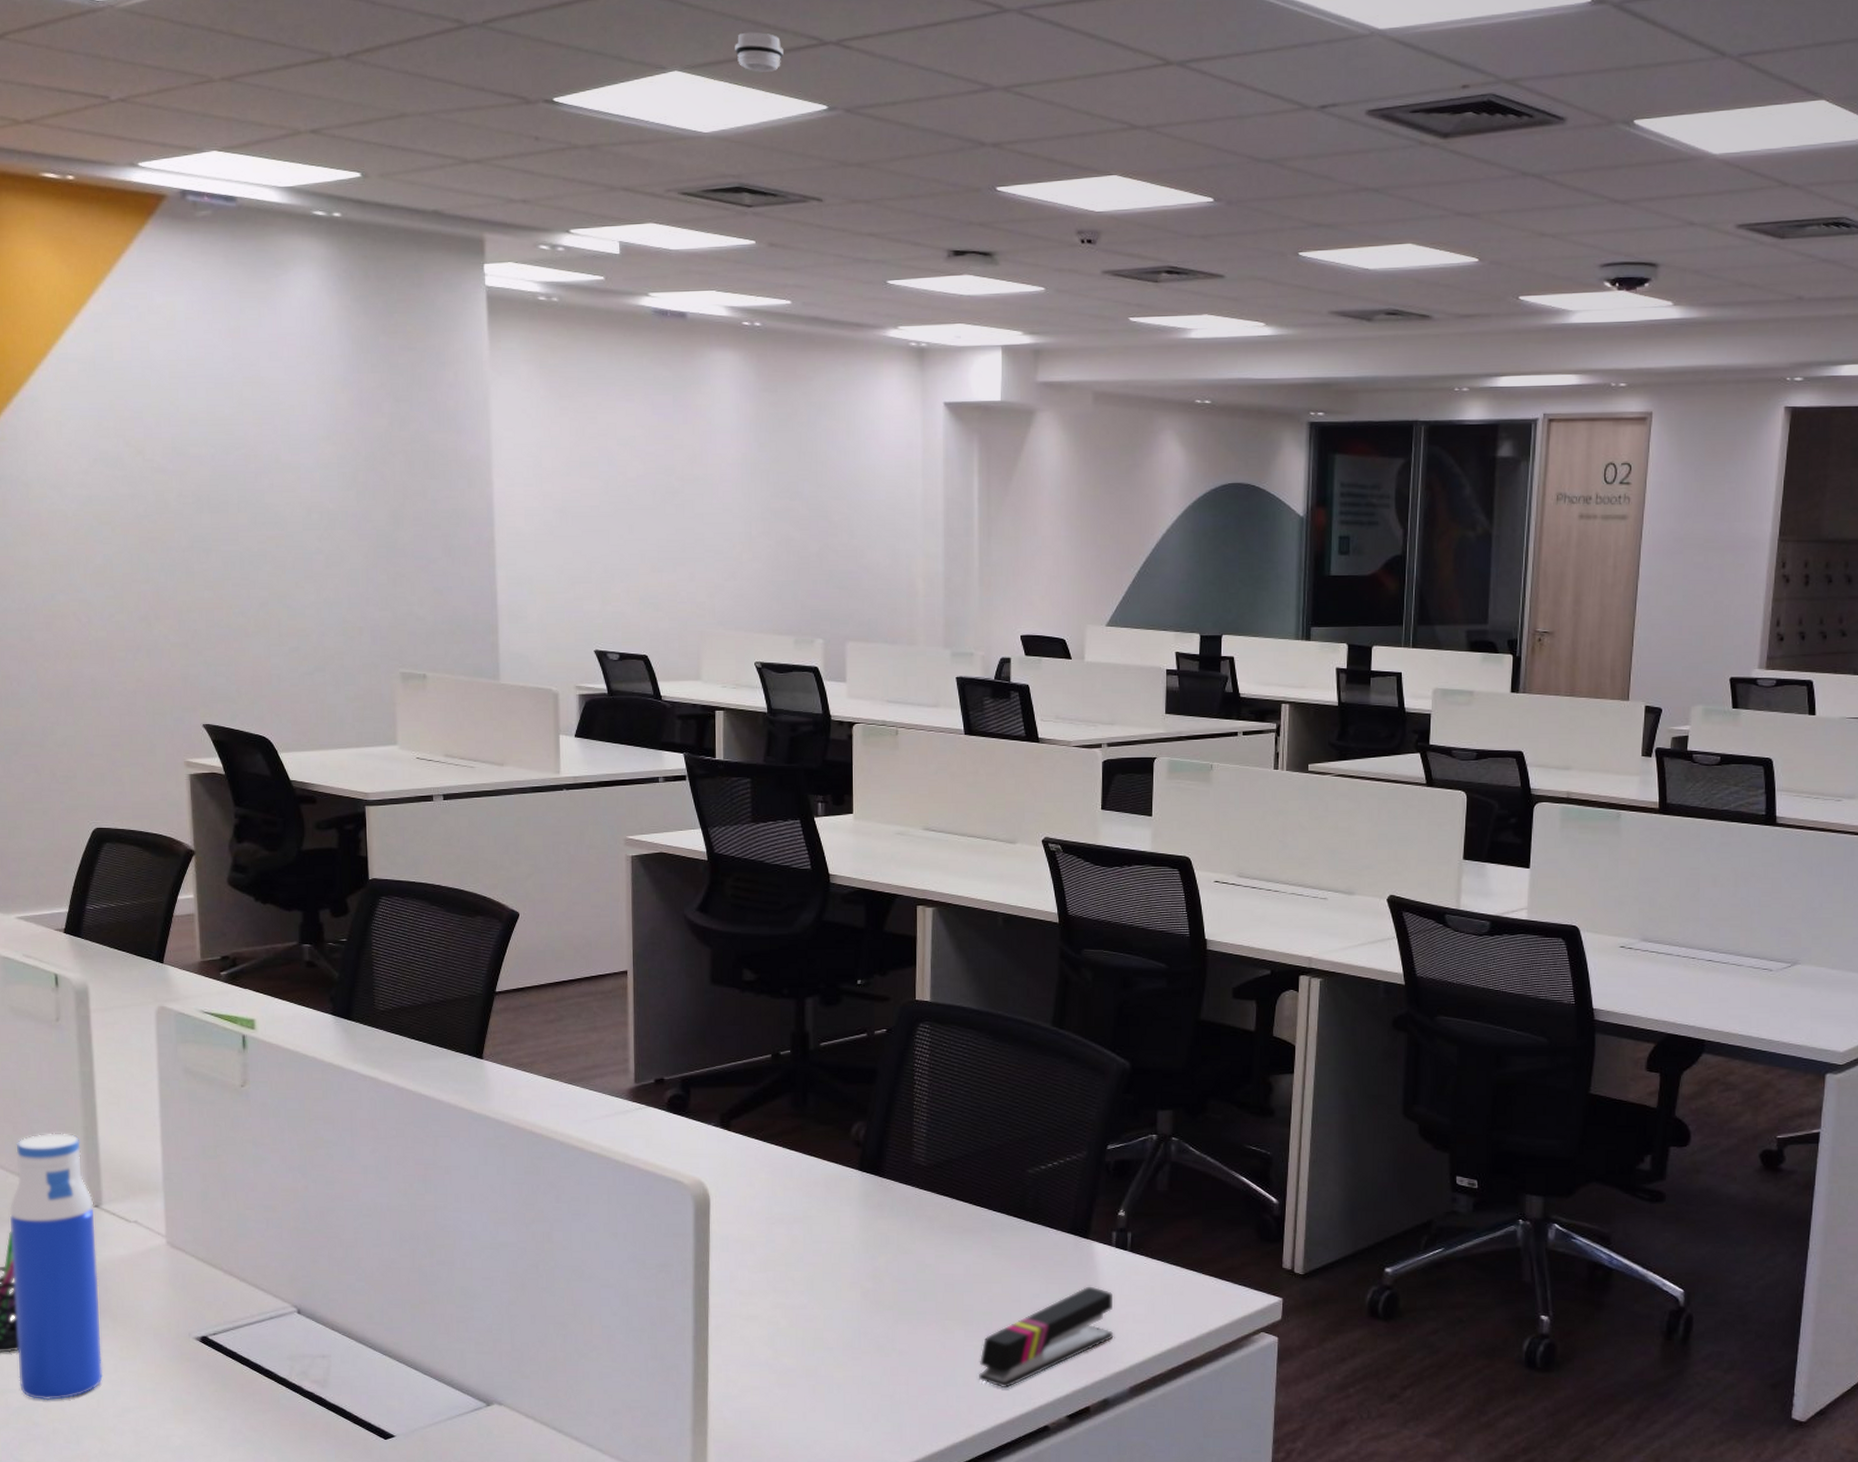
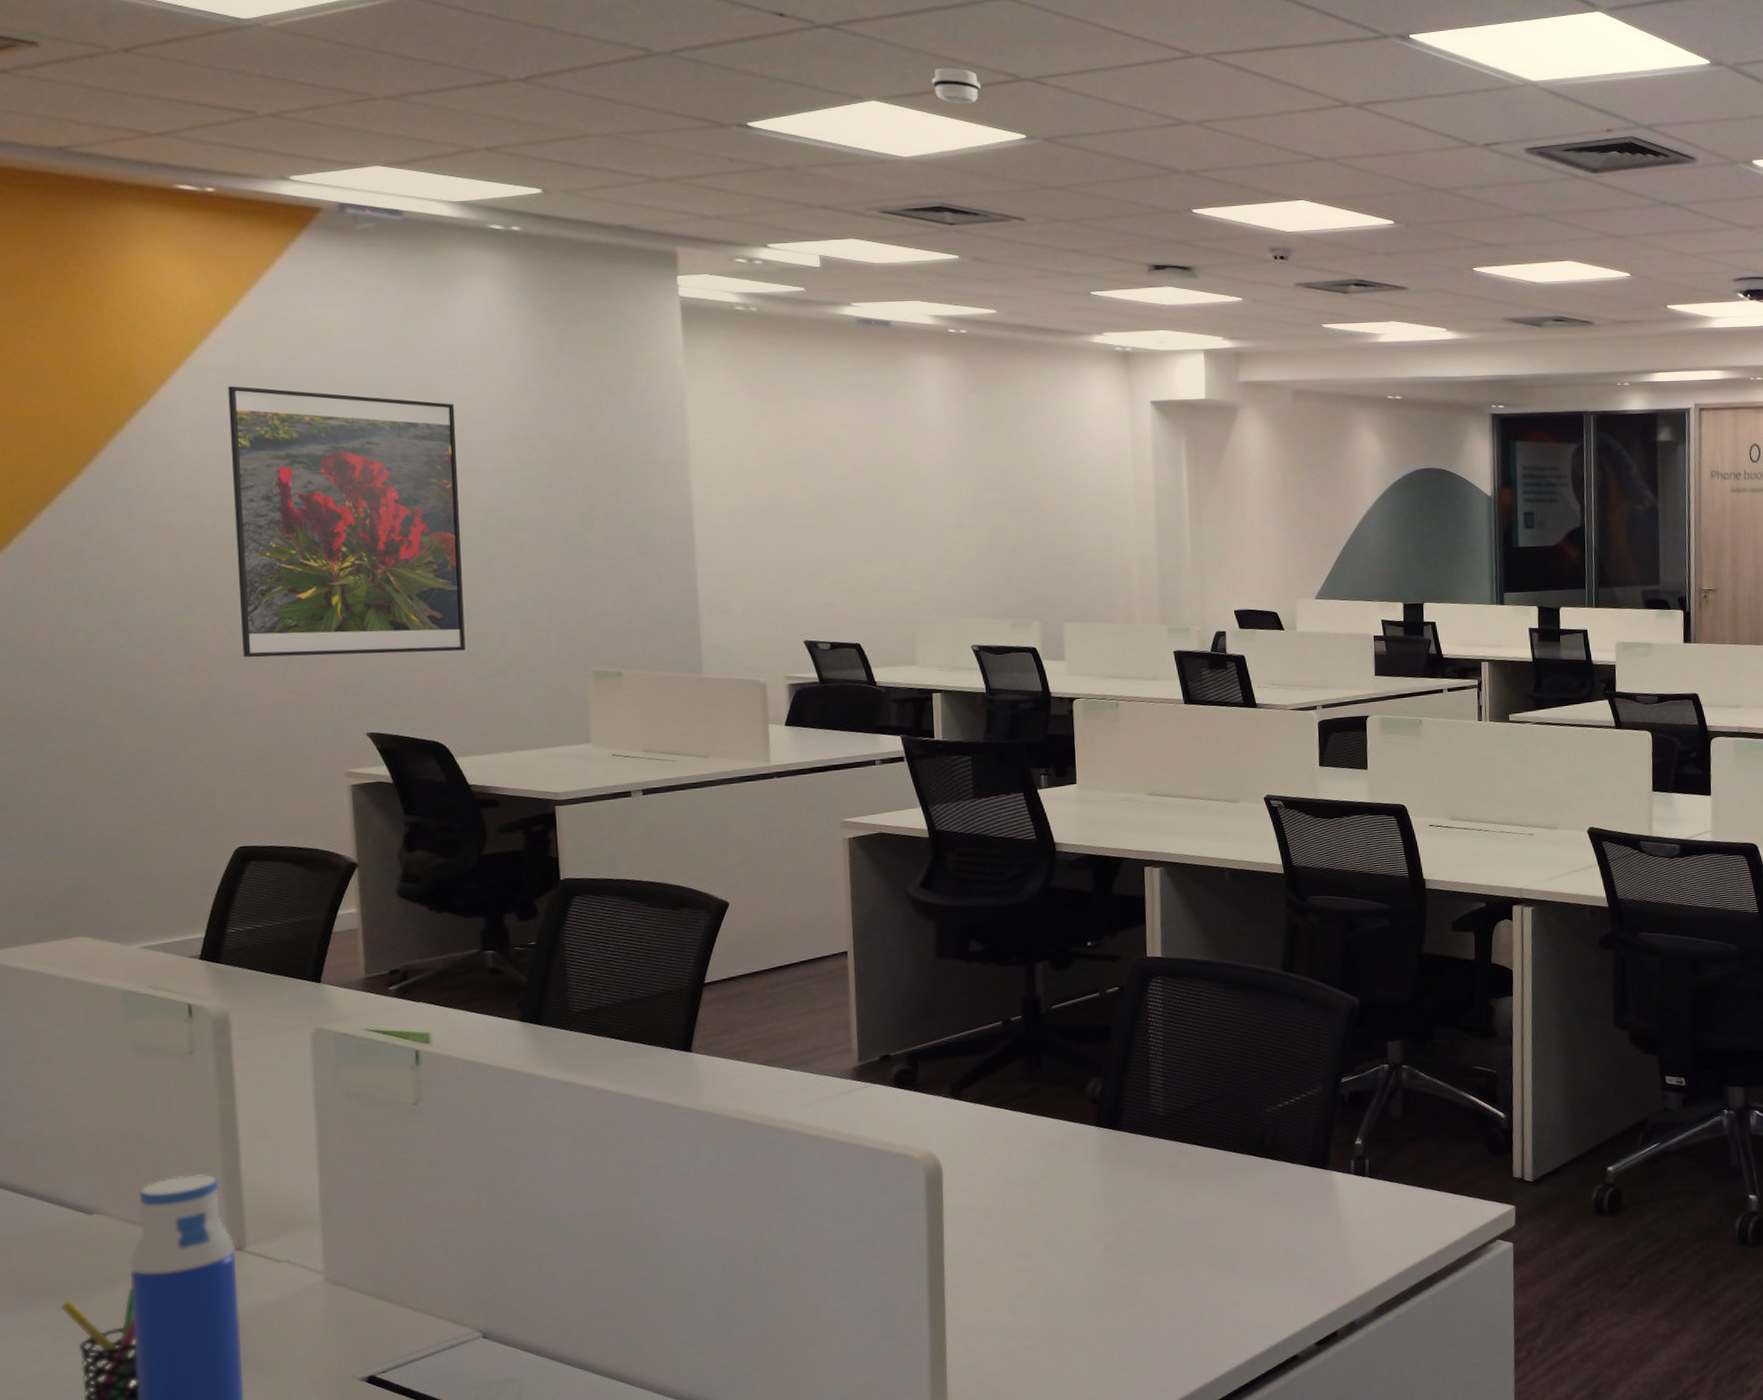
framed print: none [86,376,288,647] -> present [228,386,466,658]
stapler: present [979,1286,1114,1388] -> none [1225,1214,1357,1324]

